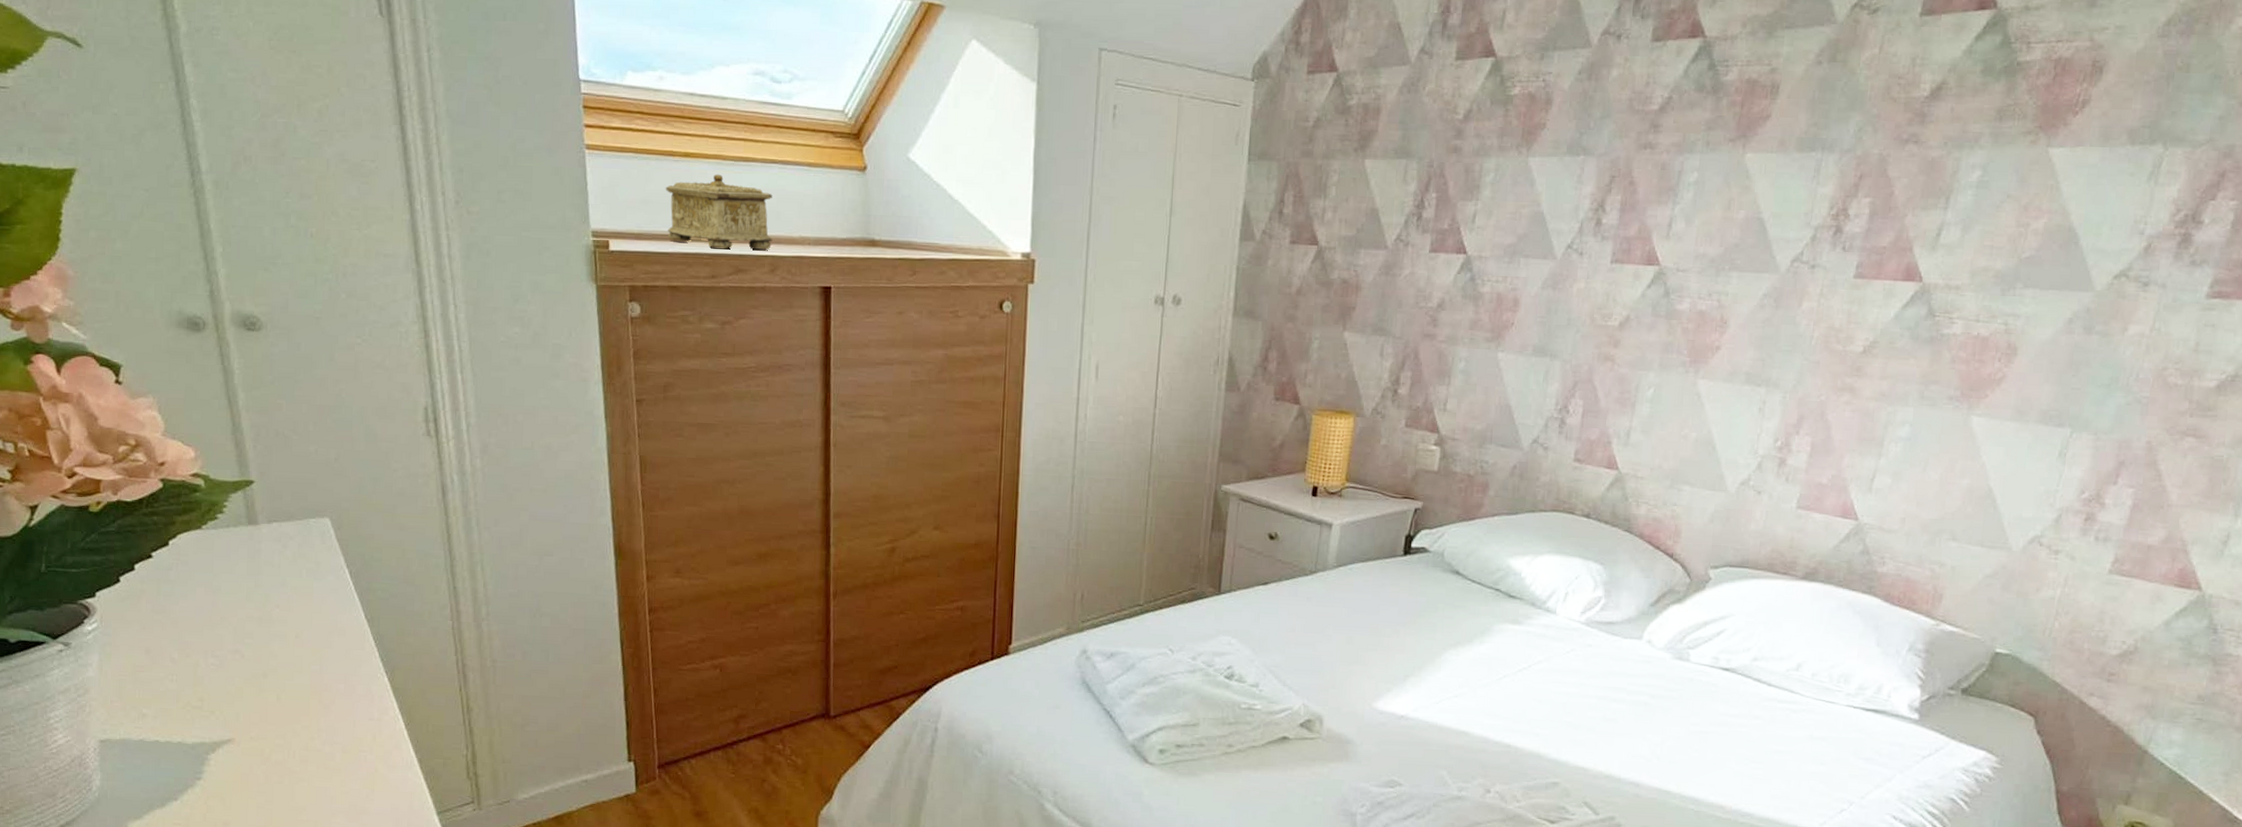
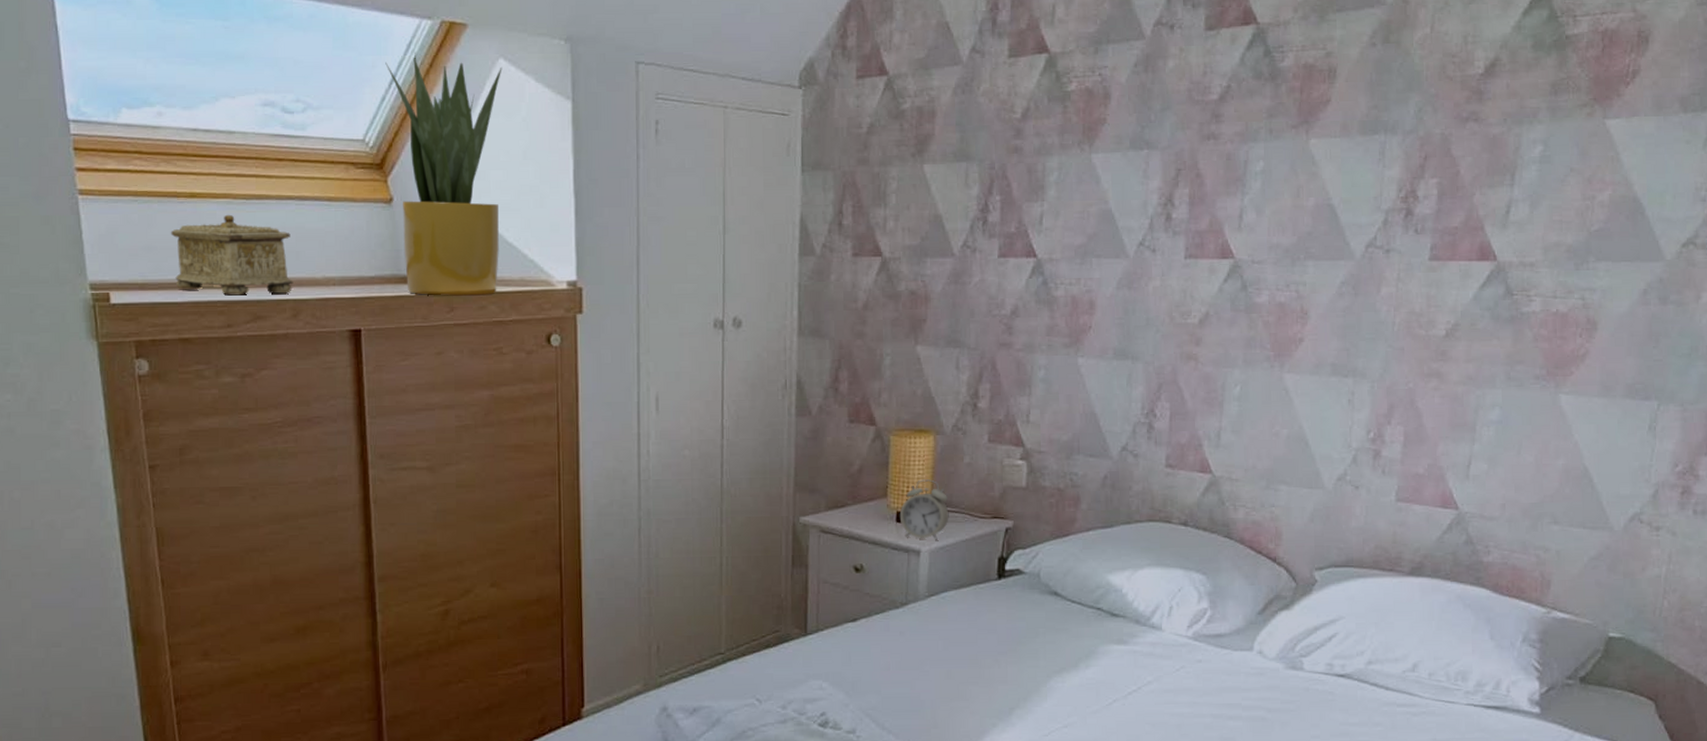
planter: none [867,30,975,262] -> present [385,52,502,296]
alarm clock: none [1315,458,1363,515] -> present [899,479,949,540]

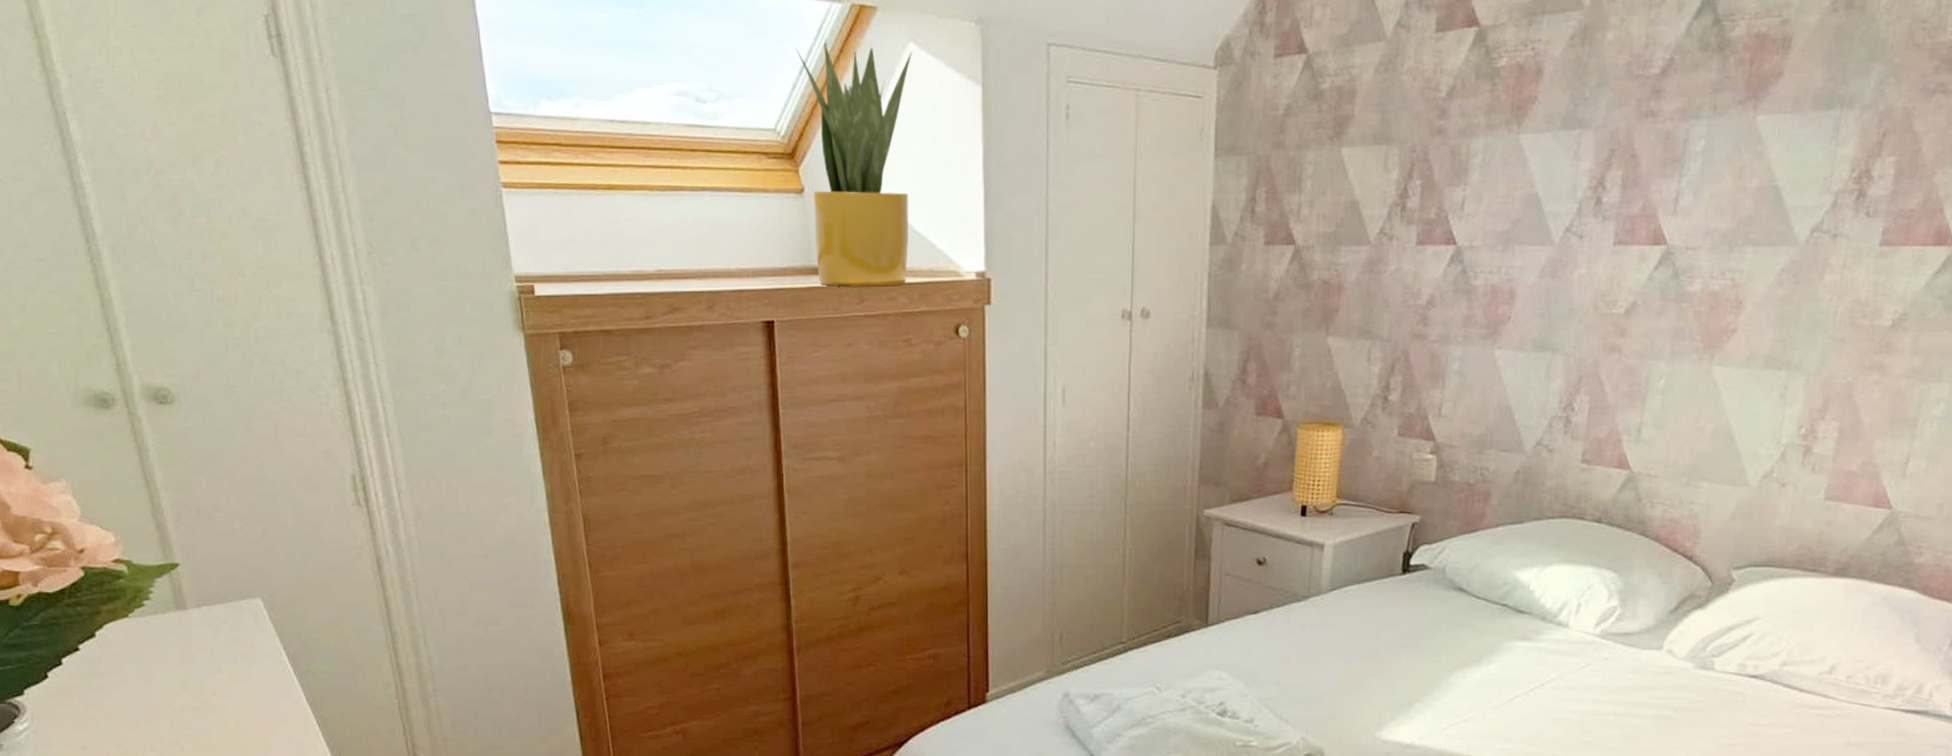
decorative box: present [170,214,293,296] -> none [590,206,708,287]
alarm clock: present [899,479,949,540] -> none [1304,473,1355,534]

